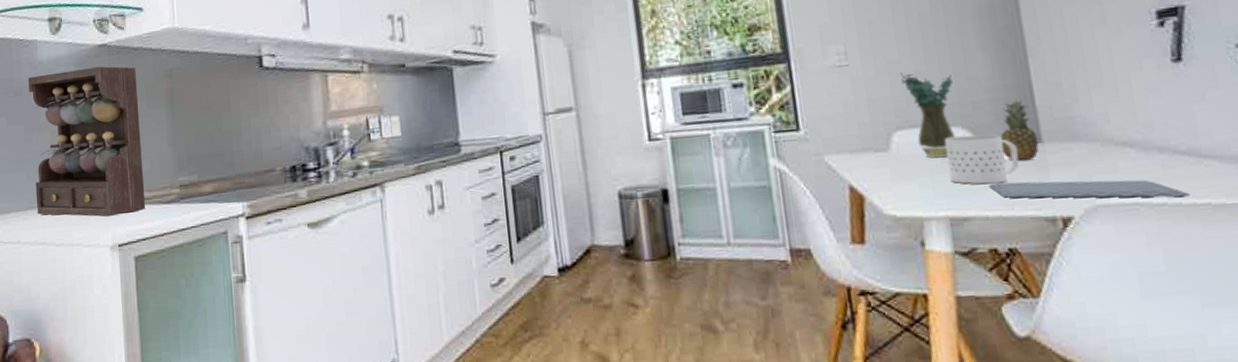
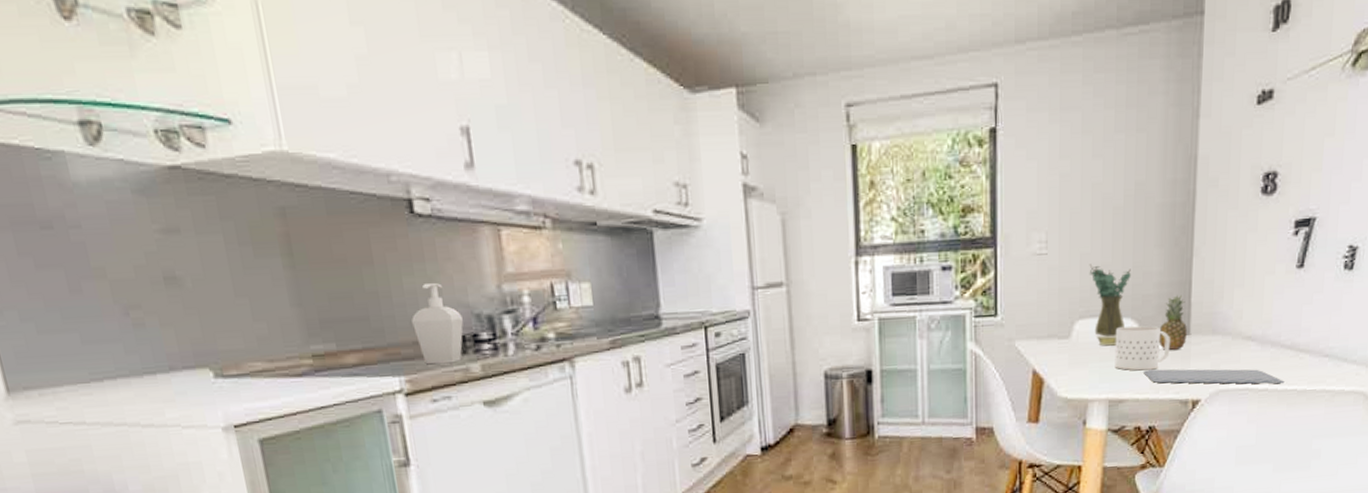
spice rack: present [28,66,146,217] -> none [59,196,268,393]
soap bottle: none [255,122,296,192] -> present [411,282,464,365]

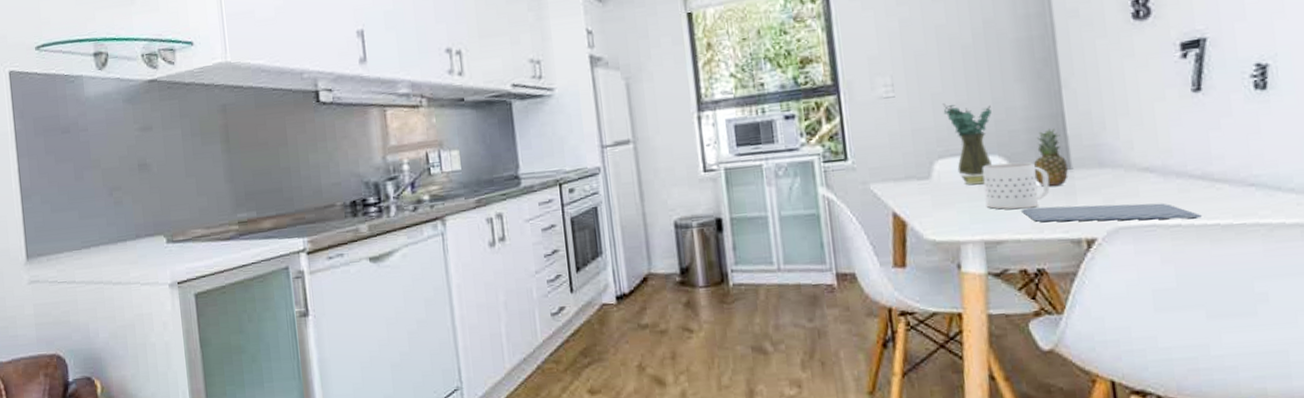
soap bottle: present [411,282,464,365] -> none [314,157,355,227]

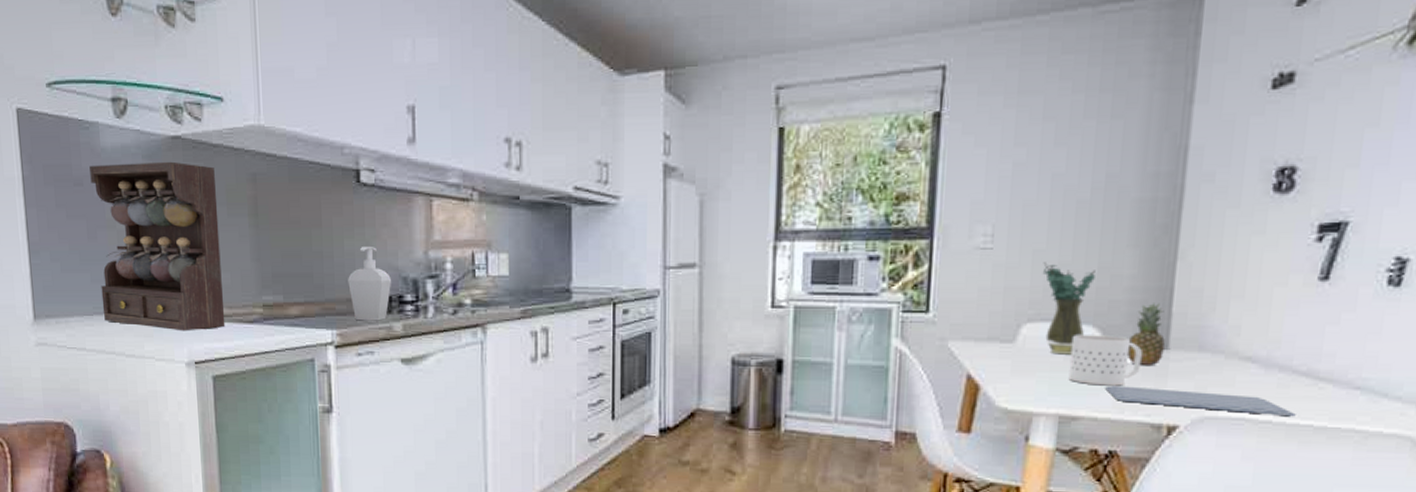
spice rack: none [75,102,204,255] -> present [89,161,225,331]
soap bottle: none [314,157,355,227] -> present [348,245,392,321]

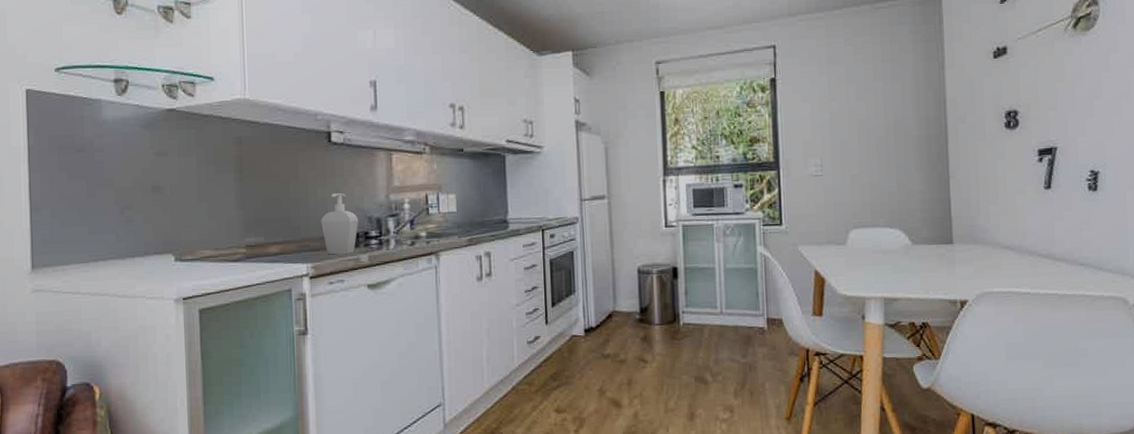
spice rack: present [89,161,225,331] -> none [91,129,212,272]
vase: present [1042,262,1096,355] -> none [859,184,896,252]
mug: present [1068,335,1142,386] -> none [886,235,936,274]
placemat: present [1105,386,1296,417] -> none [914,272,1045,289]
fruit: present [1126,303,1166,365] -> none [925,210,951,256]

